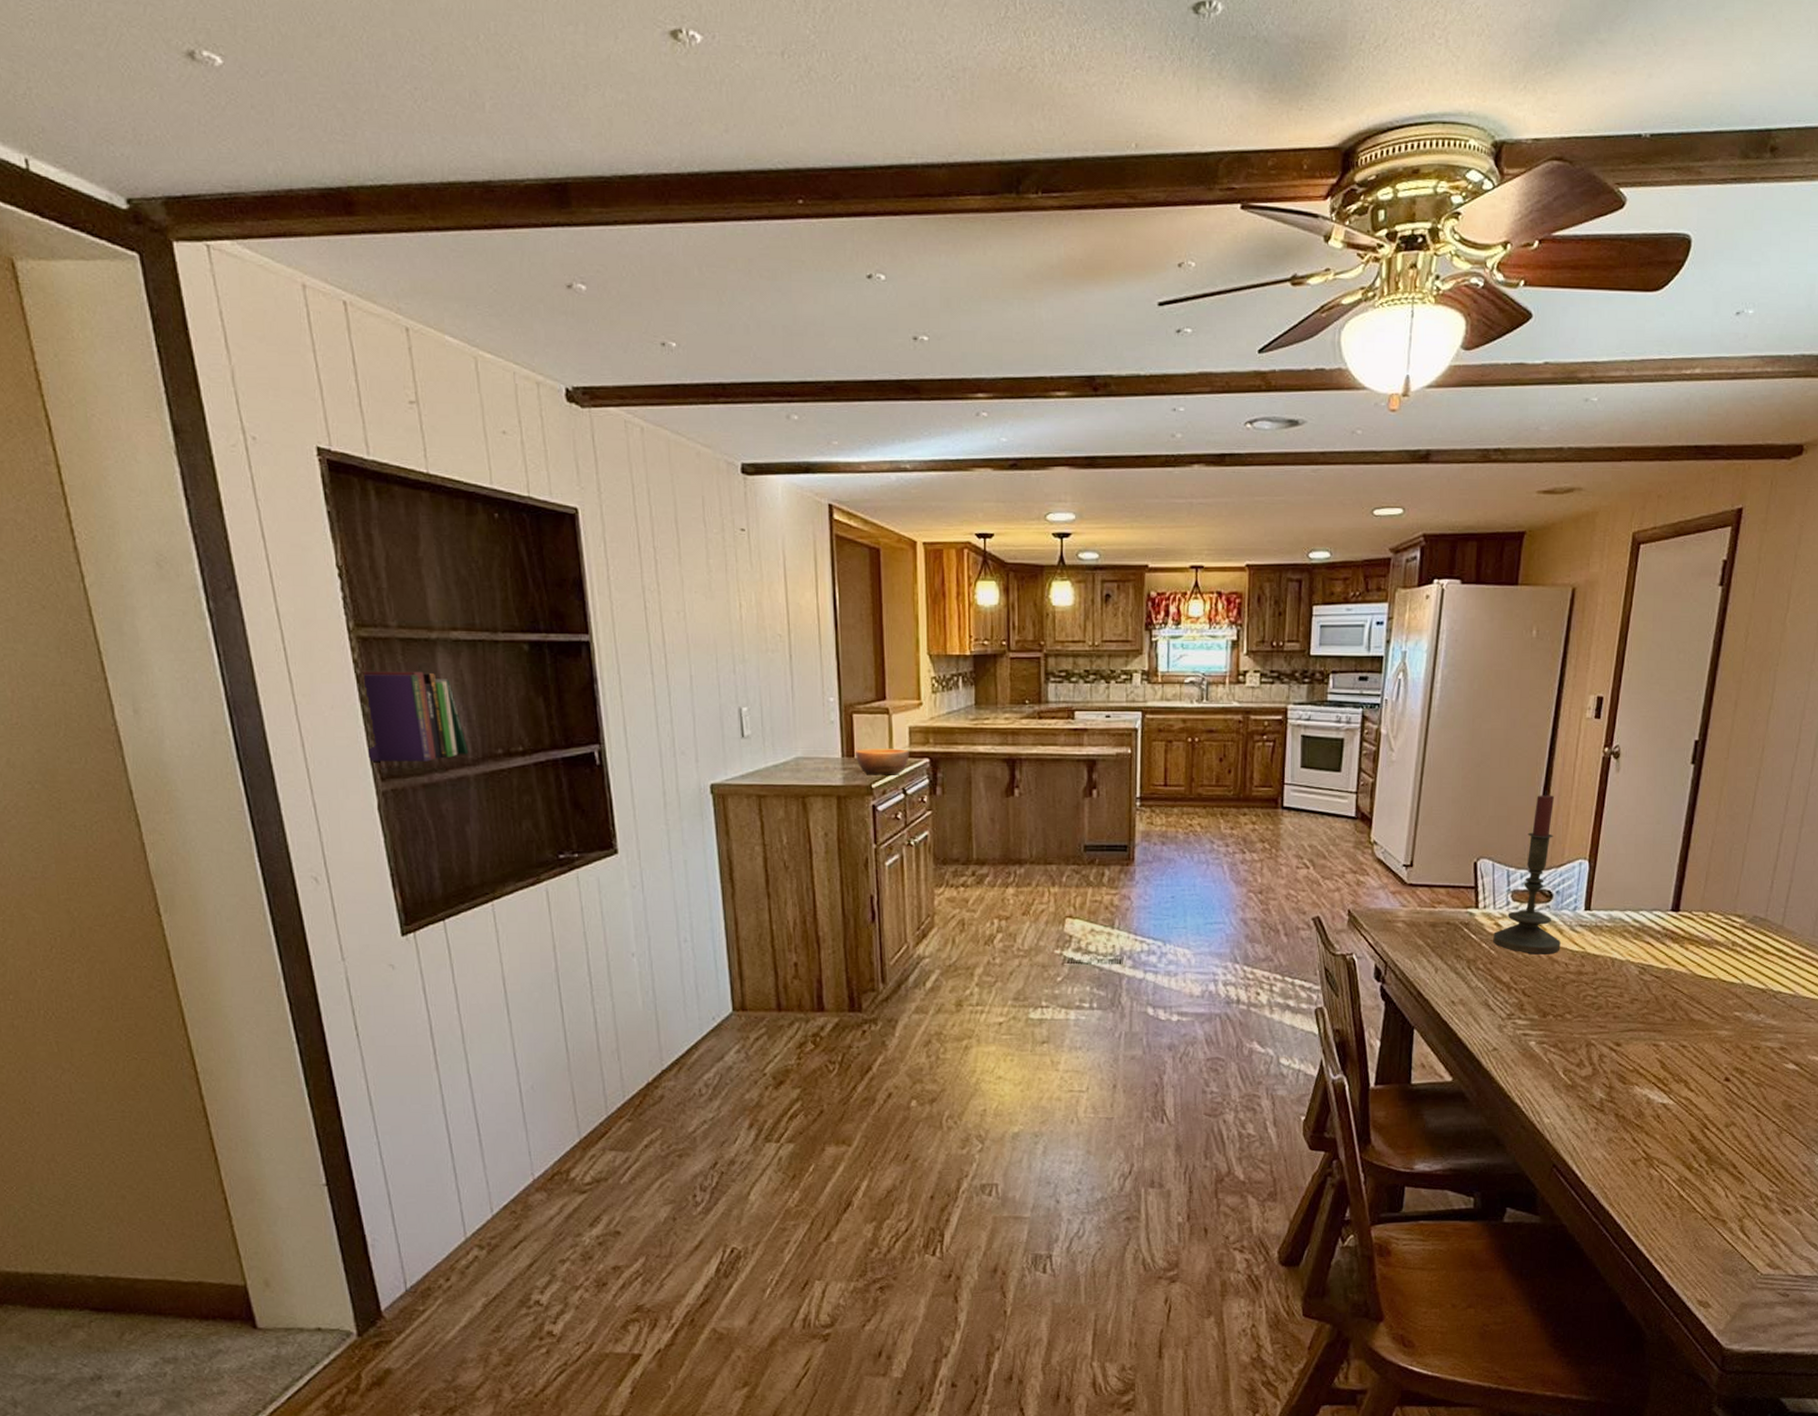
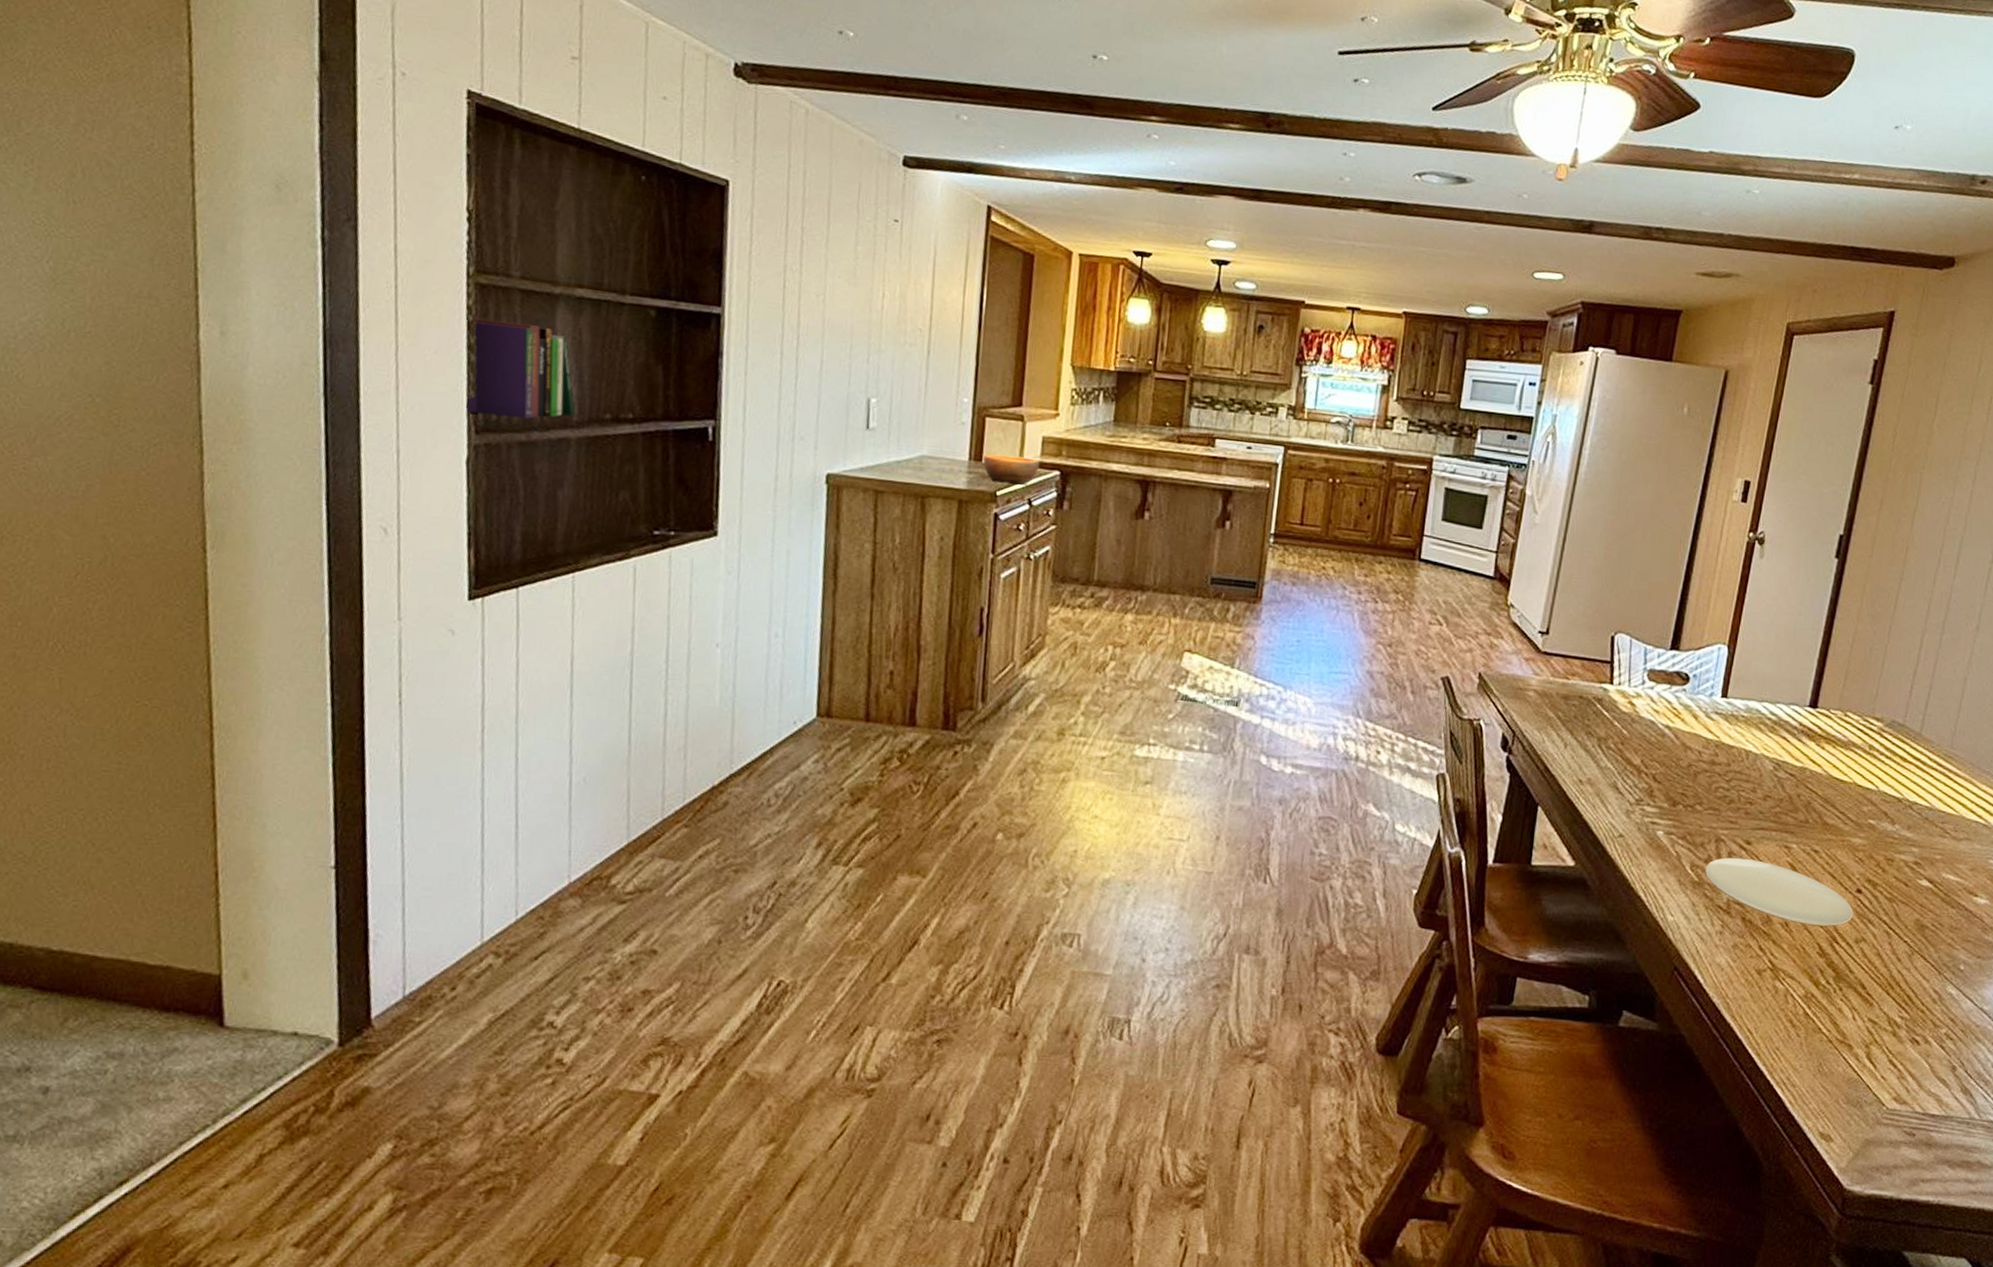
candle: present [1493,790,1561,955] -> none [1626,569,1696,740]
plate: none [1578,1059,1722,1116] -> present [1705,857,1853,927]

